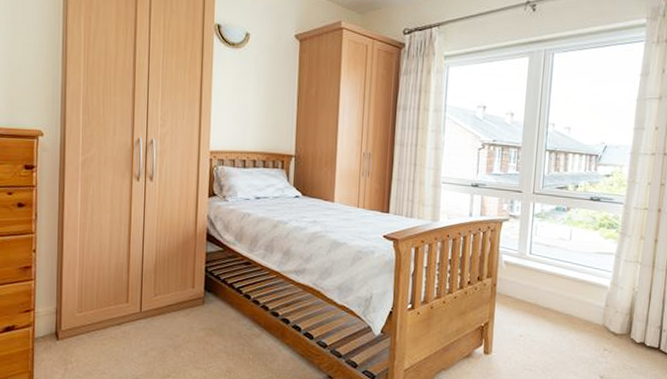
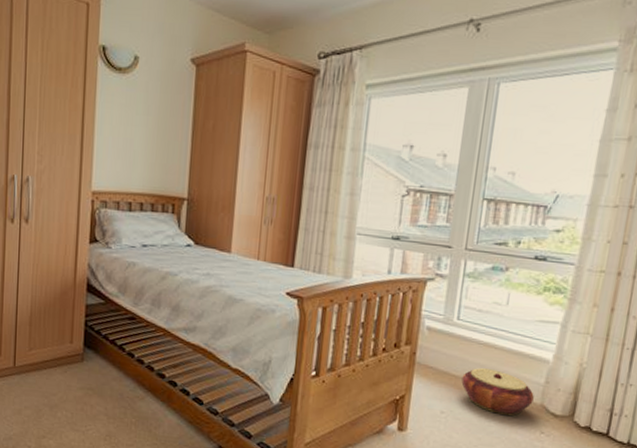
woven basket: none [536,295,597,336] -> present [461,368,534,416]

